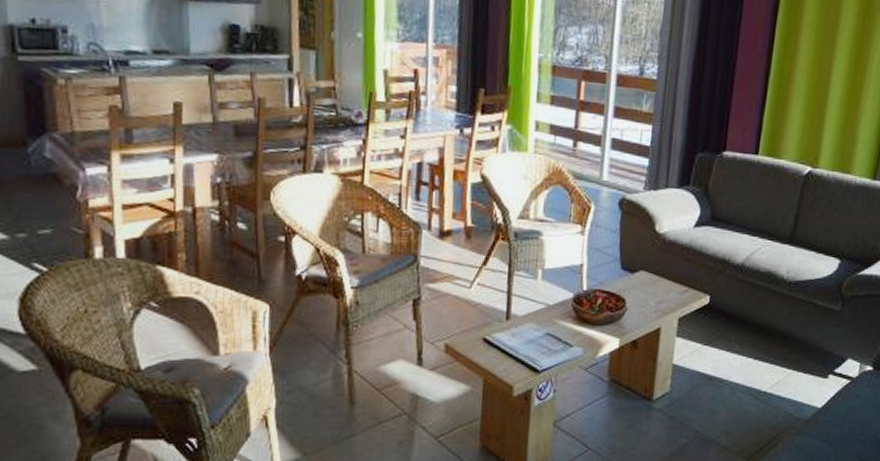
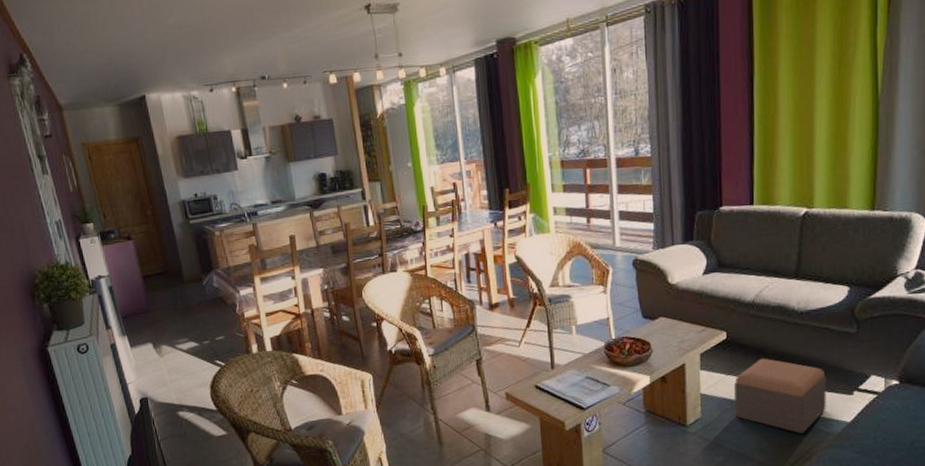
footstool: none [705,329,804,418] -> present [733,358,826,434]

